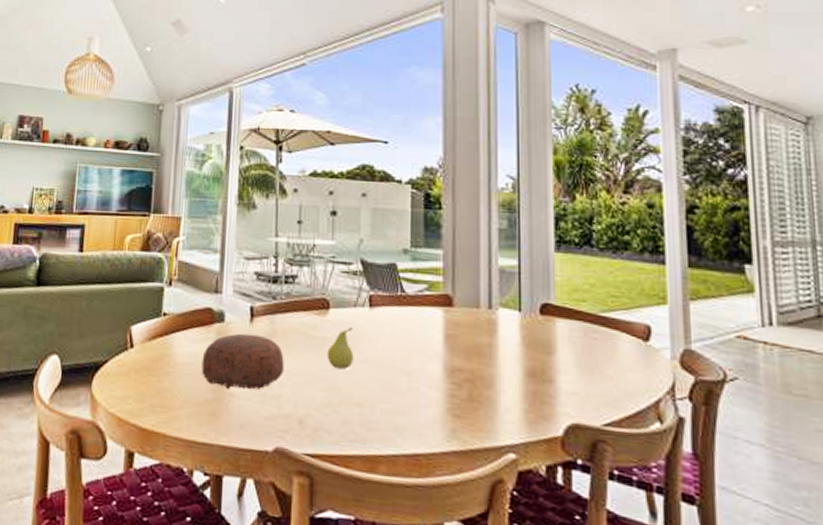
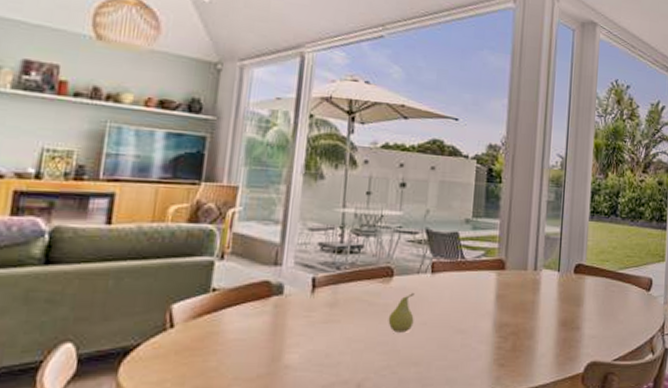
decorative bowl: present [201,333,284,390] -> none [254,305,345,362]

